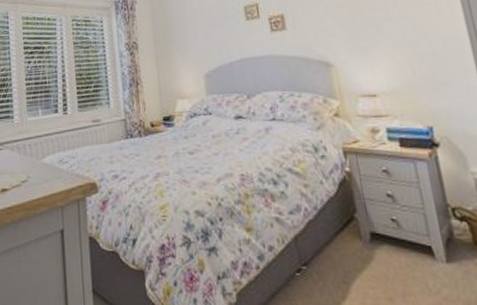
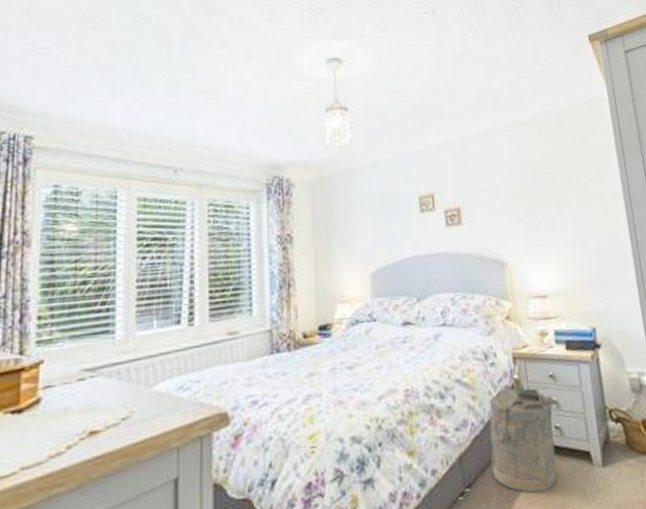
laundry hamper: none [320,176,396,278] -> present [489,384,558,493]

